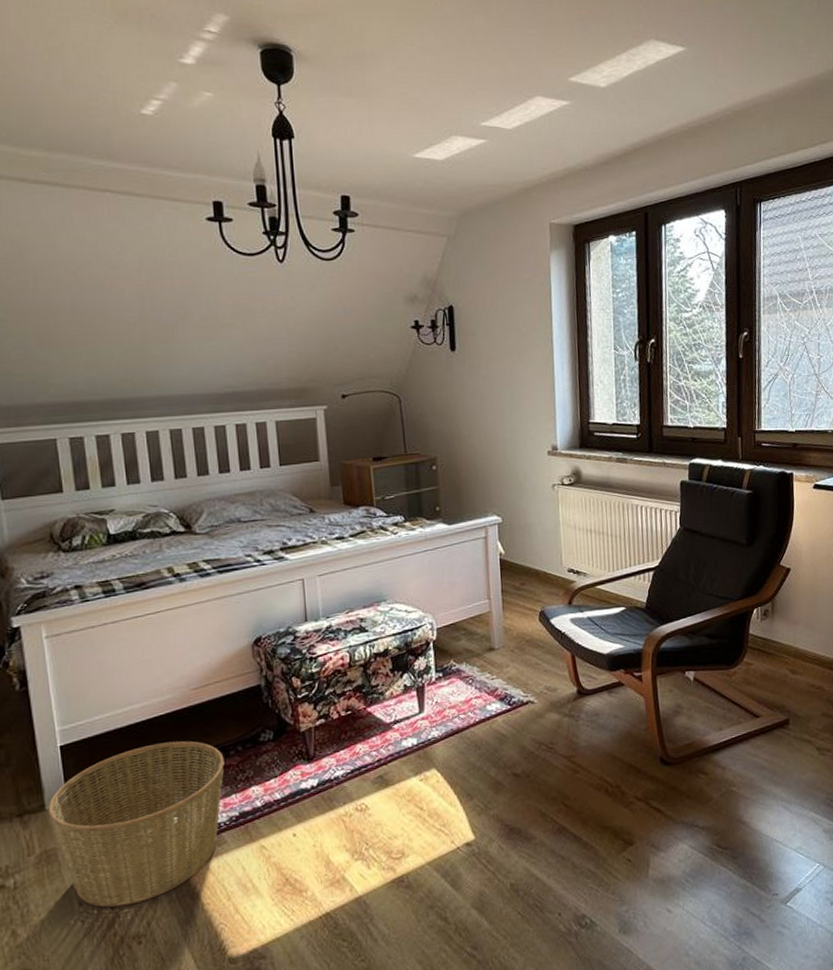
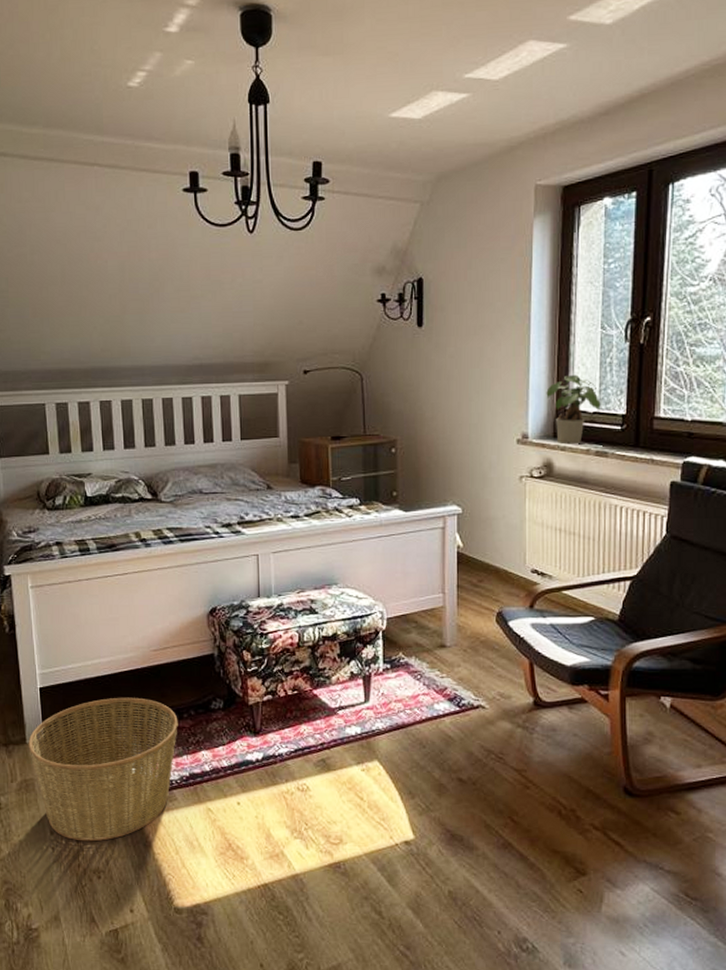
potted plant: none [571,391,618,454] -> present [546,374,601,445]

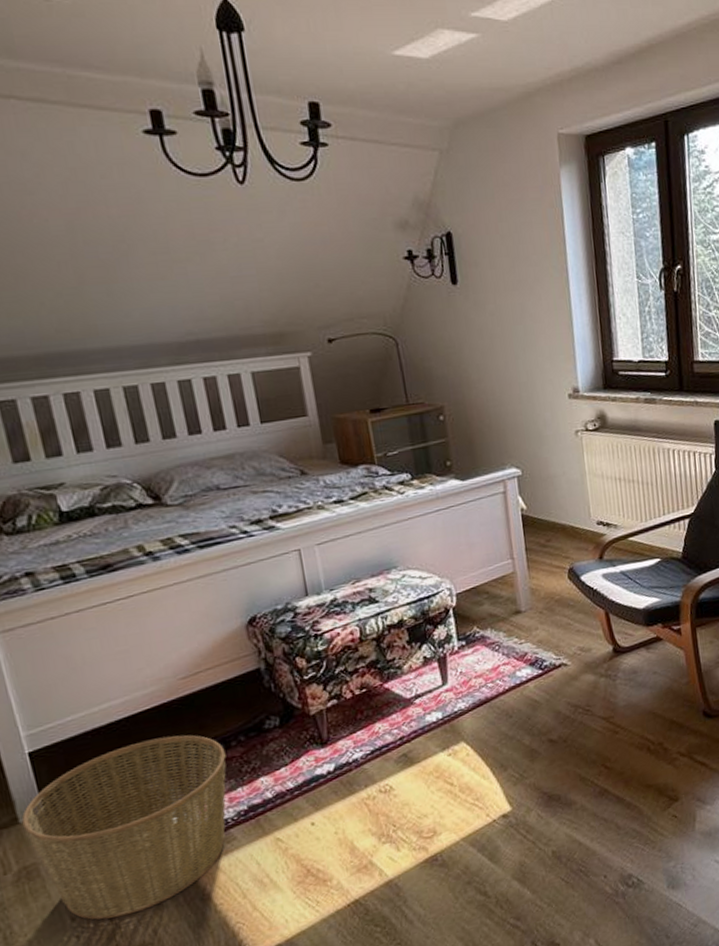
potted plant: present [546,374,601,445] -> none [591,325,645,395]

